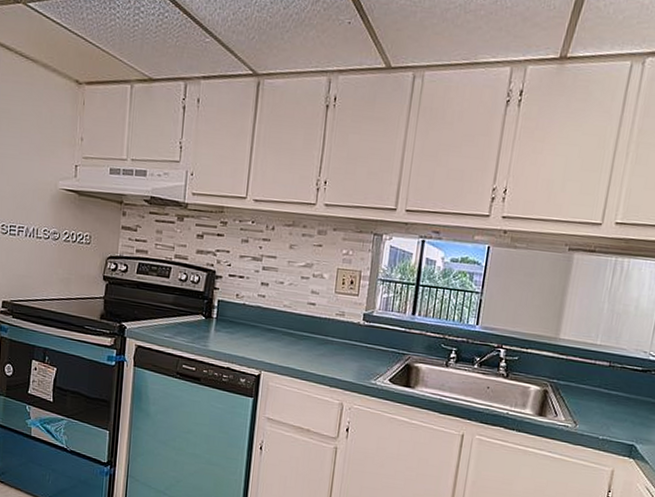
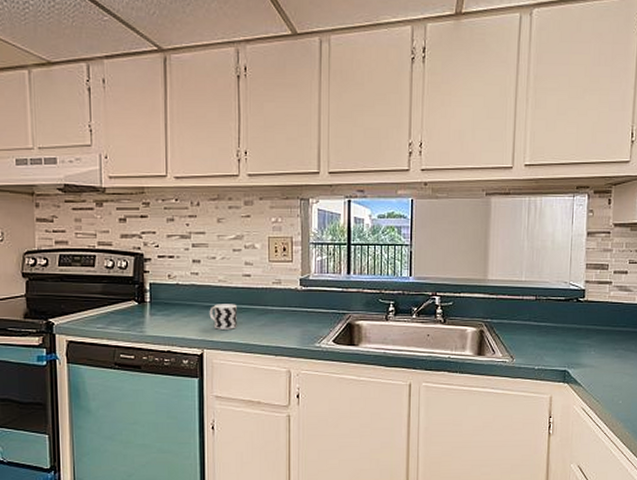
cup: none [270,328,298,355] -> present [209,304,237,330]

